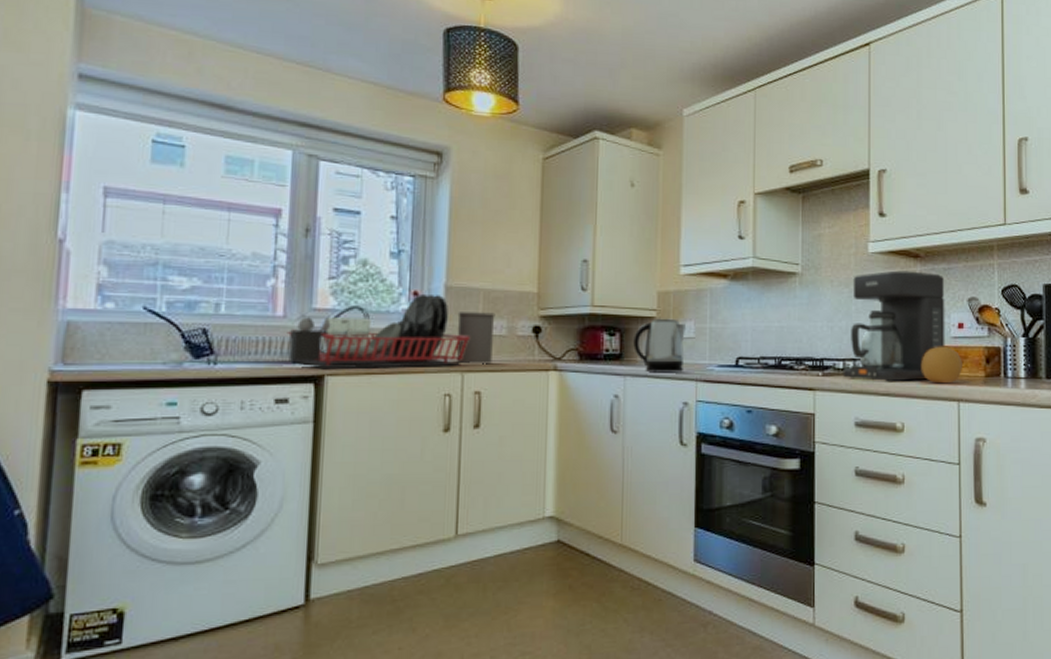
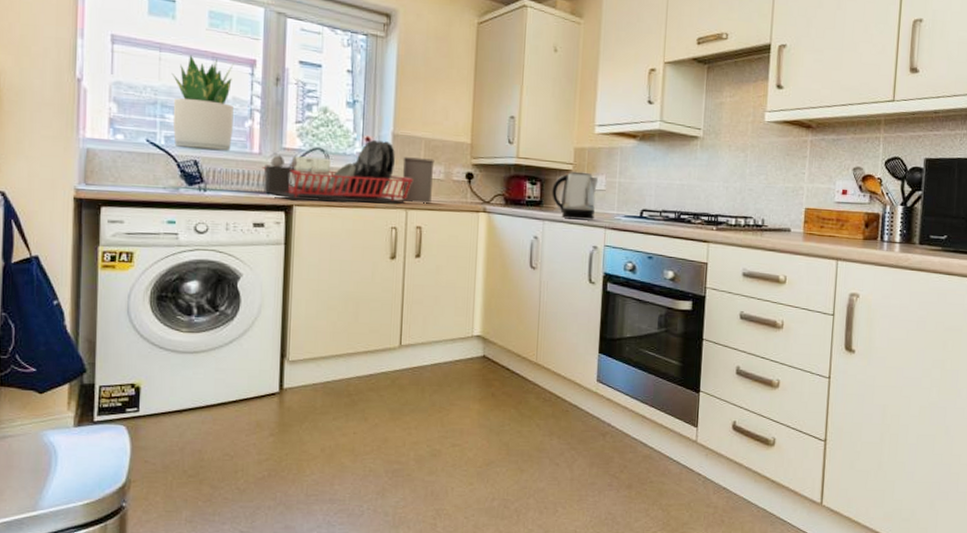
planter: none [177,206,257,316] -> present [171,55,236,152]
coffee maker: present [843,270,945,381] -> none [734,139,832,239]
fruit: present [922,346,962,384] -> none [806,209,843,244]

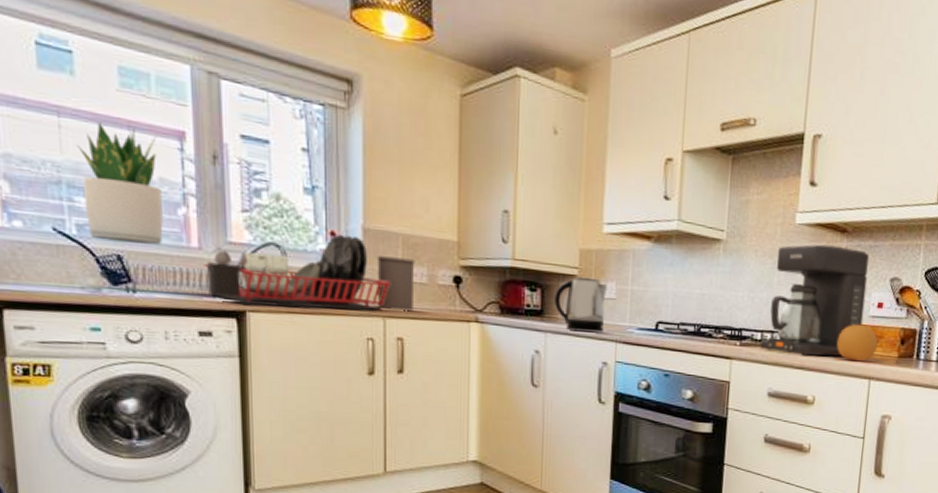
coffee maker: none [734,139,832,239] -> present [759,244,869,356]
fruit: none [806,209,843,244] -> present [837,324,878,362]

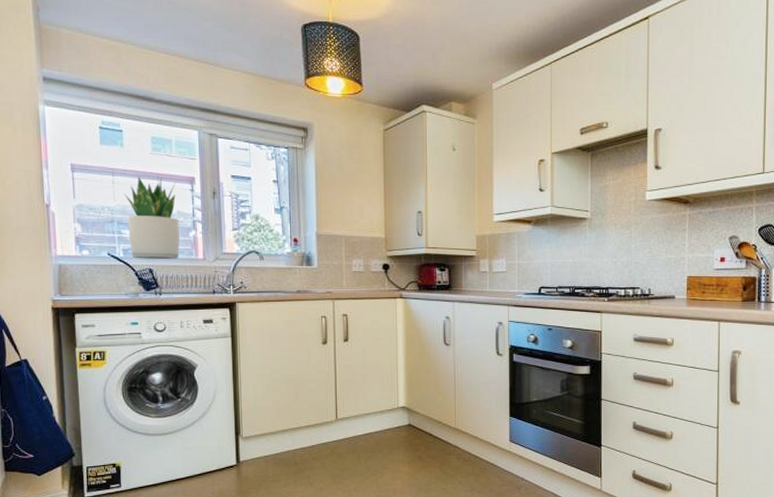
dish rack: present [204,234,390,312] -> none [207,240,336,298]
canister: present [377,256,415,312] -> none [327,254,355,294]
kettle: present [554,276,607,333] -> none [459,257,499,300]
coffee maker: present [759,244,869,356] -> none [624,214,710,305]
fruit: present [837,324,878,362] -> none [689,276,723,307]

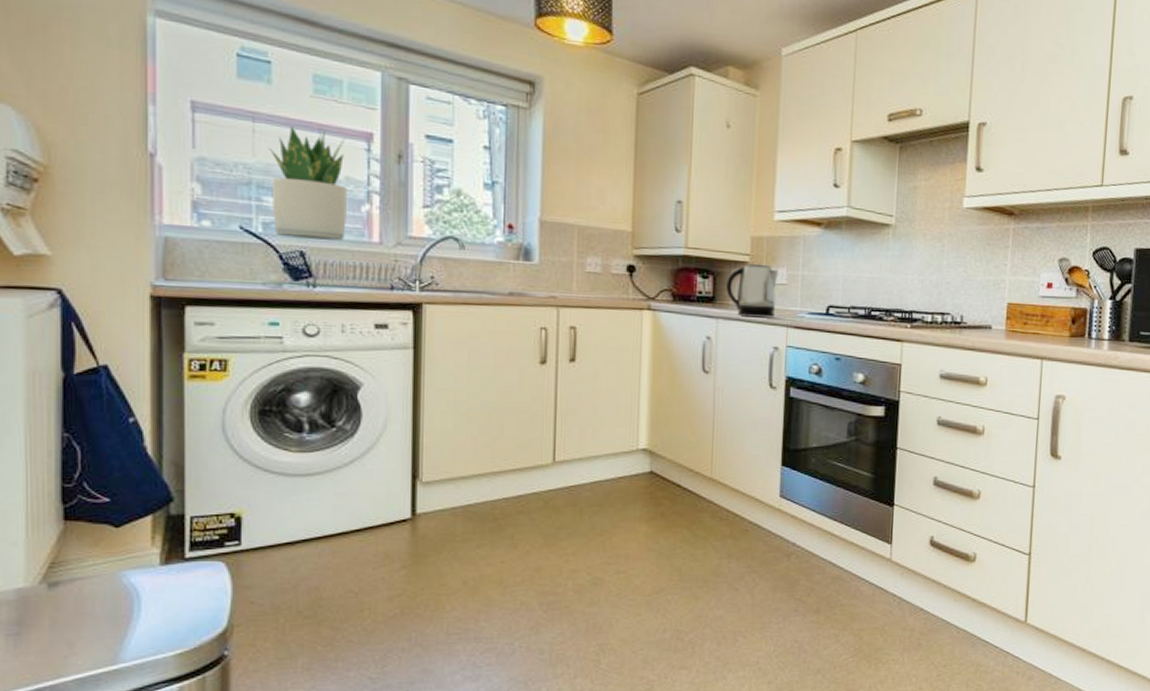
kettle: none [459,257,499,300] -> present [726,263,778,318]

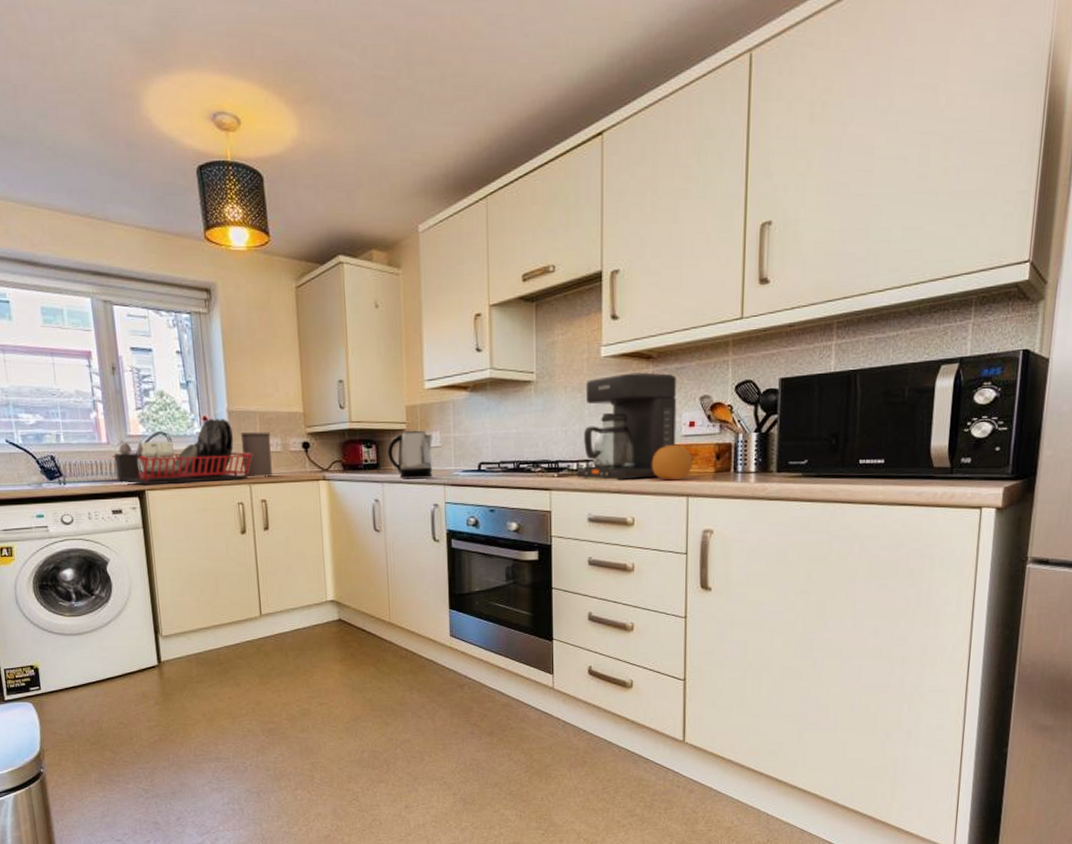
planter: present [268,126,348,241] -> none [17,353,81,445]
dish rack: none [383,227,564,302] -> present [112,418,252,486]
canister: none [552,247,590,301] -> present [240,432,272,478]
coffee maker: none [930,227,1037,337] -> present [576,372,677,480]
fruit: none [1008,304,1049,342] -> present [652,444,692,481]

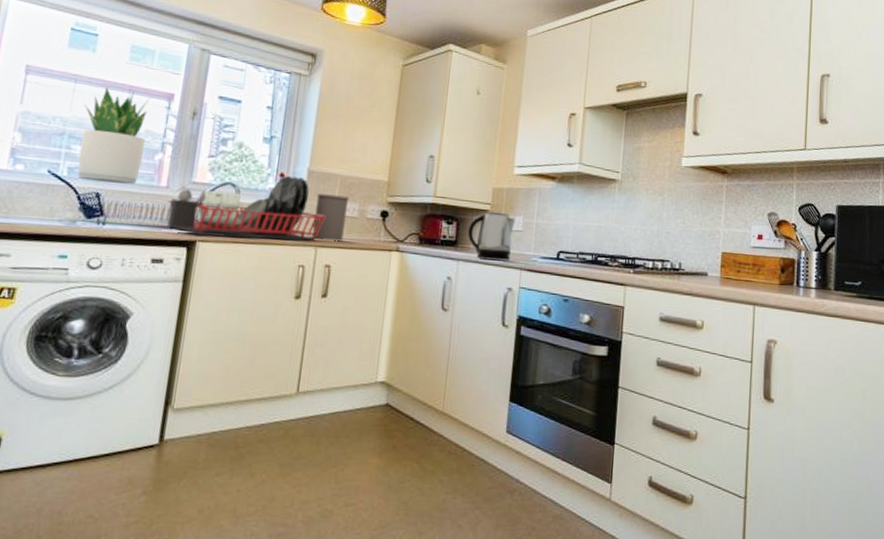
planter: none [17,353,81,445] -> present [77,87,153,184]
coffee maker: present [576,372,677,480] -> none [651,184,748,283]
fruit: present [652,444,692,481] -> none [723,254,760,289]

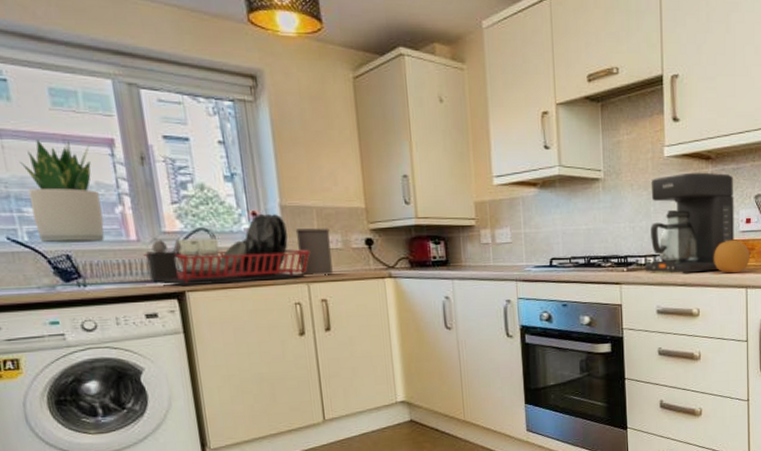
kettle: present [467,211,515,262] -> none [457,226,505,276]
coffee maker: none [651,184,748,283] -> present [645,172,735,273]
fruit: none [723,254,760,289] -> present [714,240,750,274]

